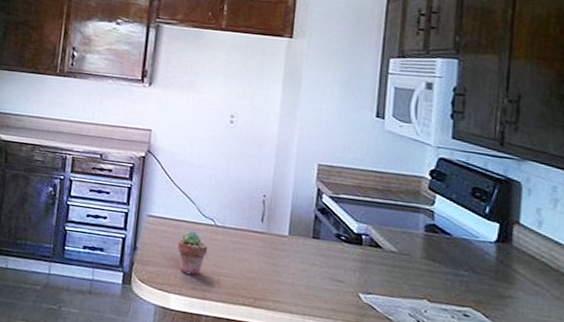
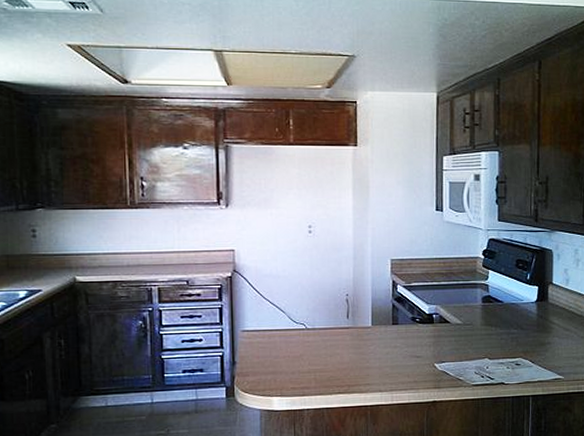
potted succulent: present [177,230,208,275] -> none [273,337,302,376]

